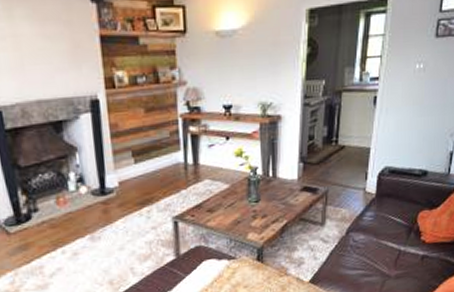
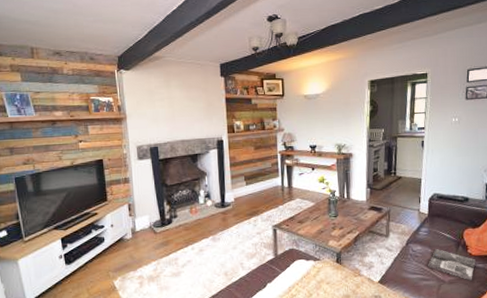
magazine: none [371,237,429,274] -> present [428,249,476,281]

